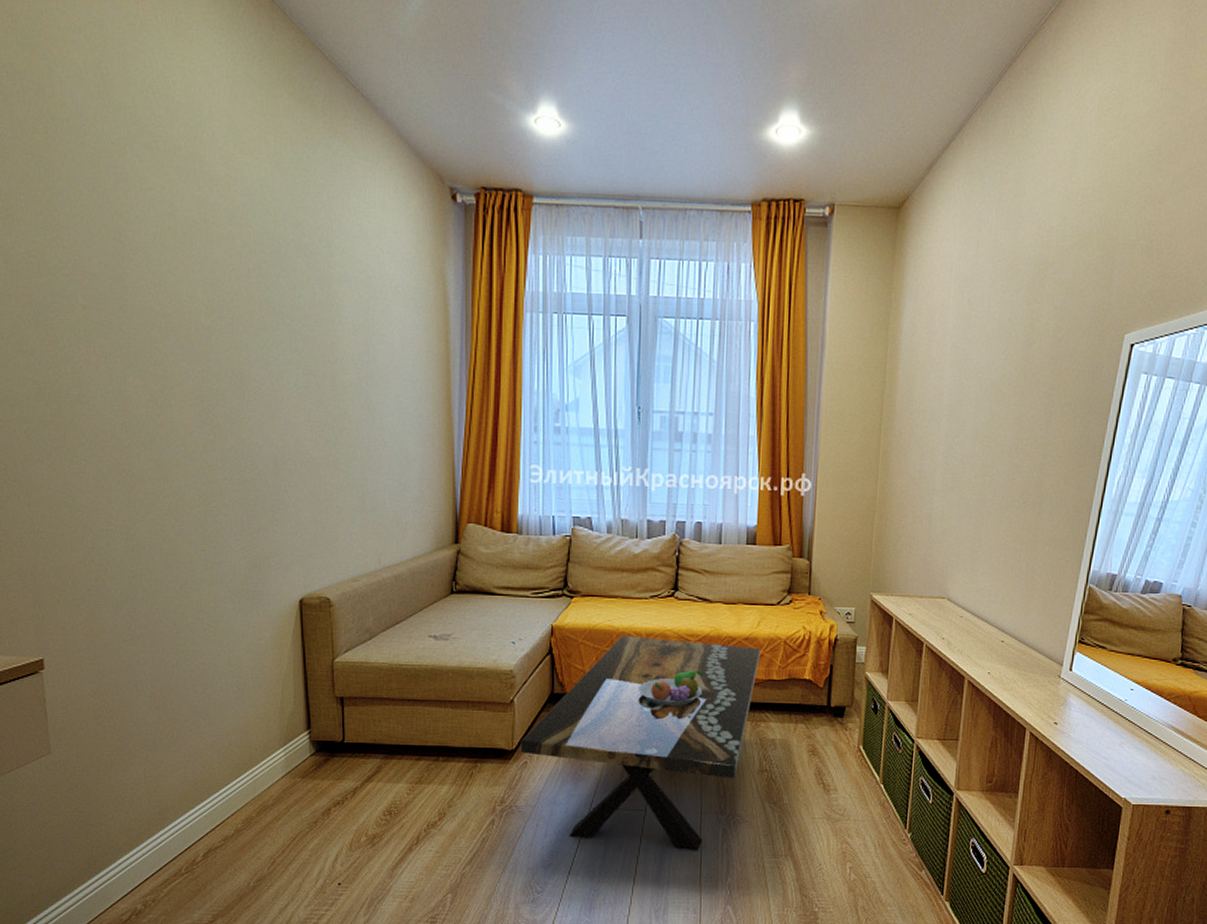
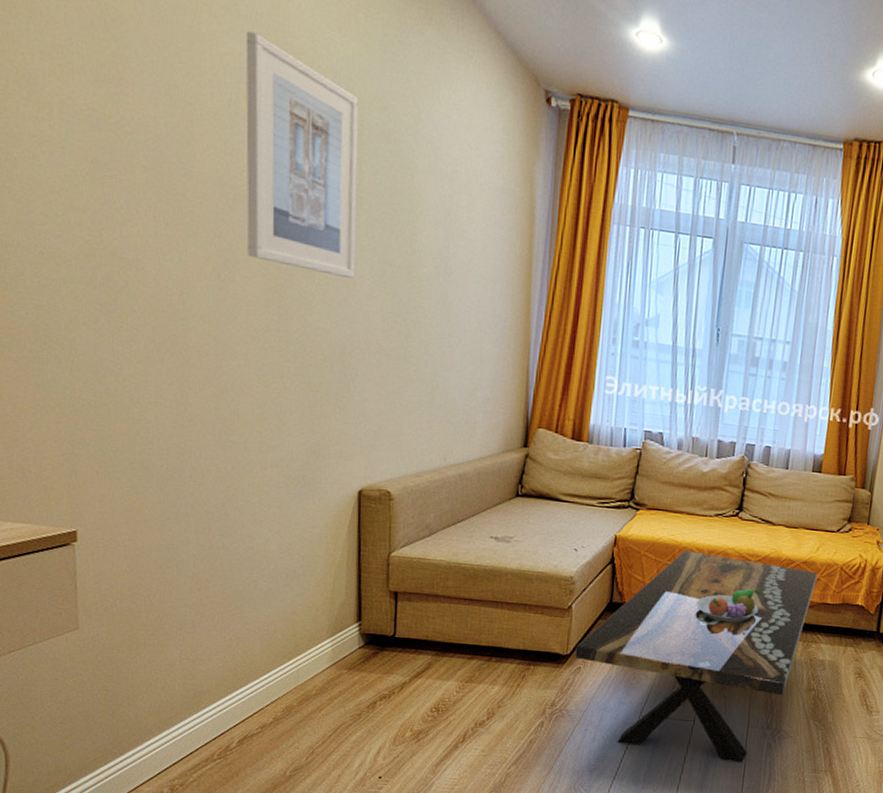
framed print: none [166,165,281,393] -> present [245,31,359,280]

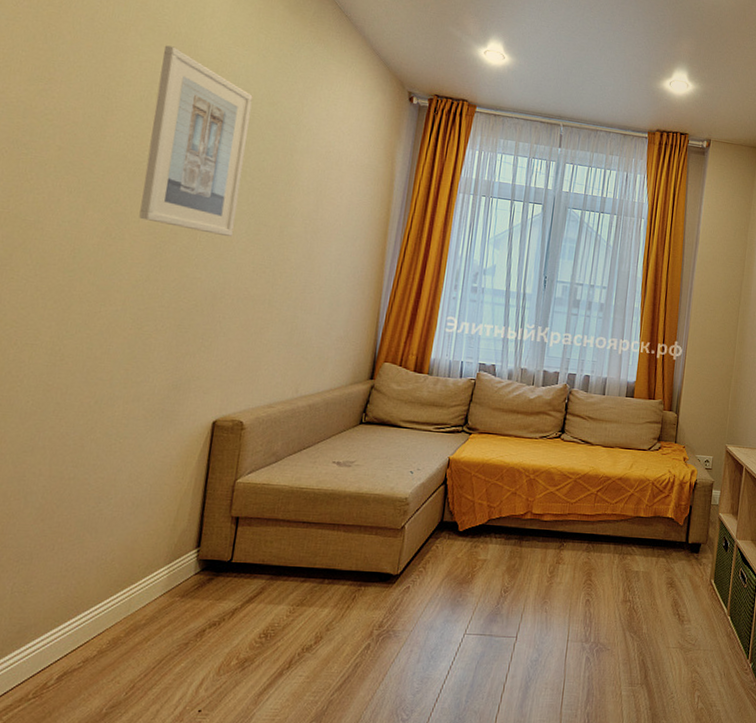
coffee table: present [575,551,817,763] -> none [404,471,631,679]
fruit bowl: present [696,588,760,623] -> none [521,504,580,538]

